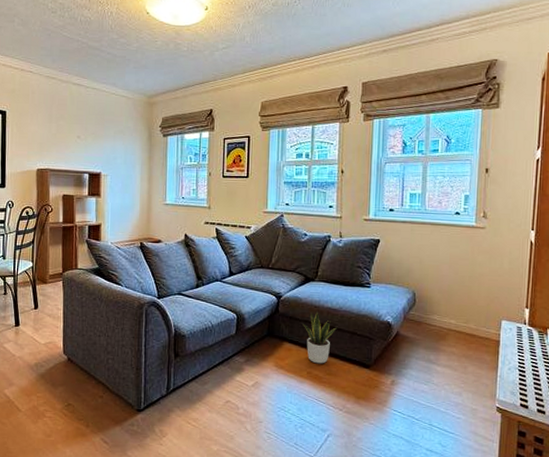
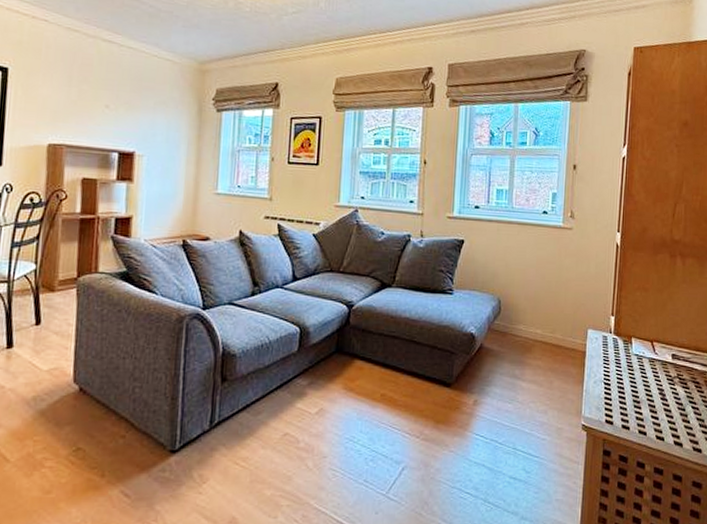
potted plant: present [301,310,338,364] -> none [376,321,417,384]

